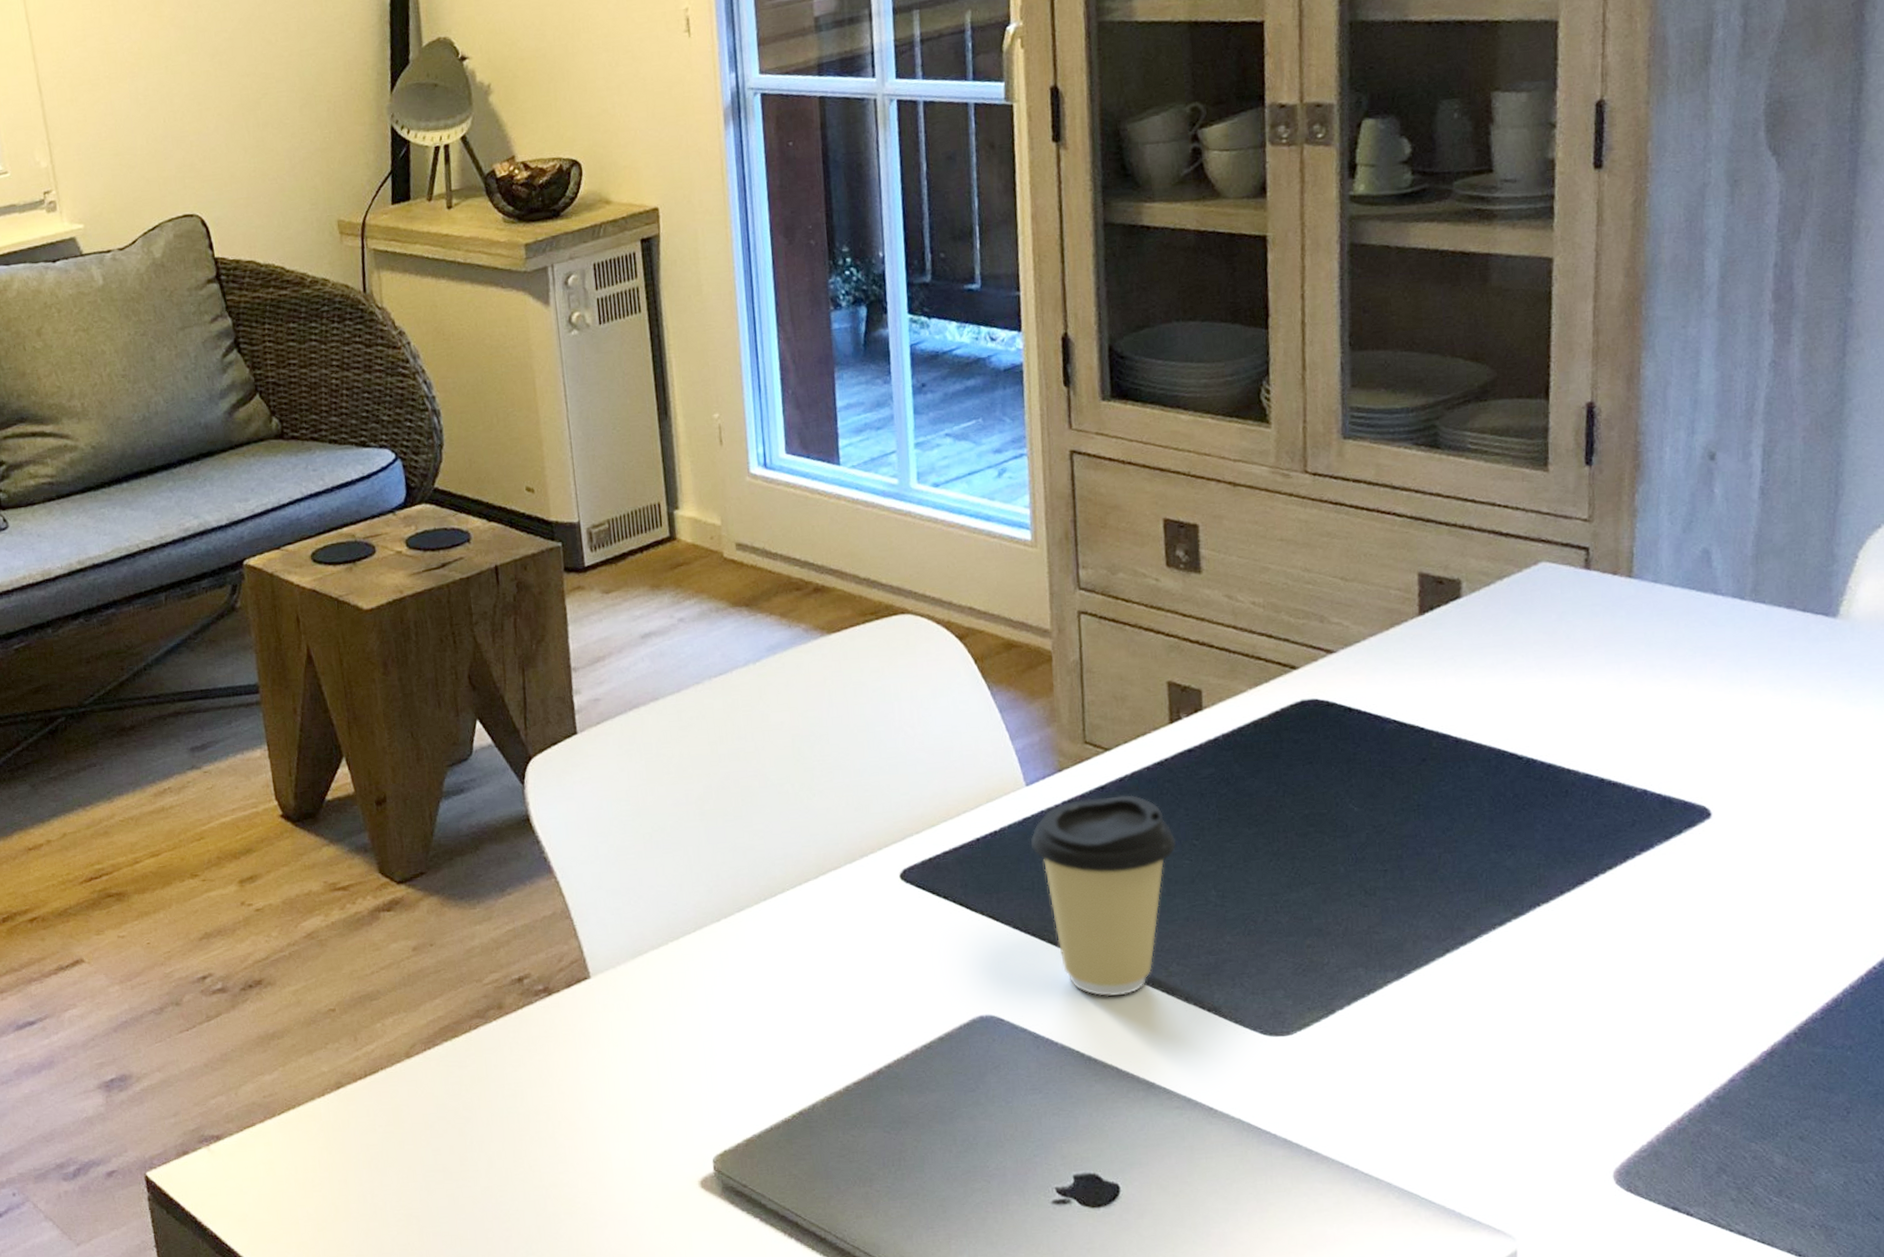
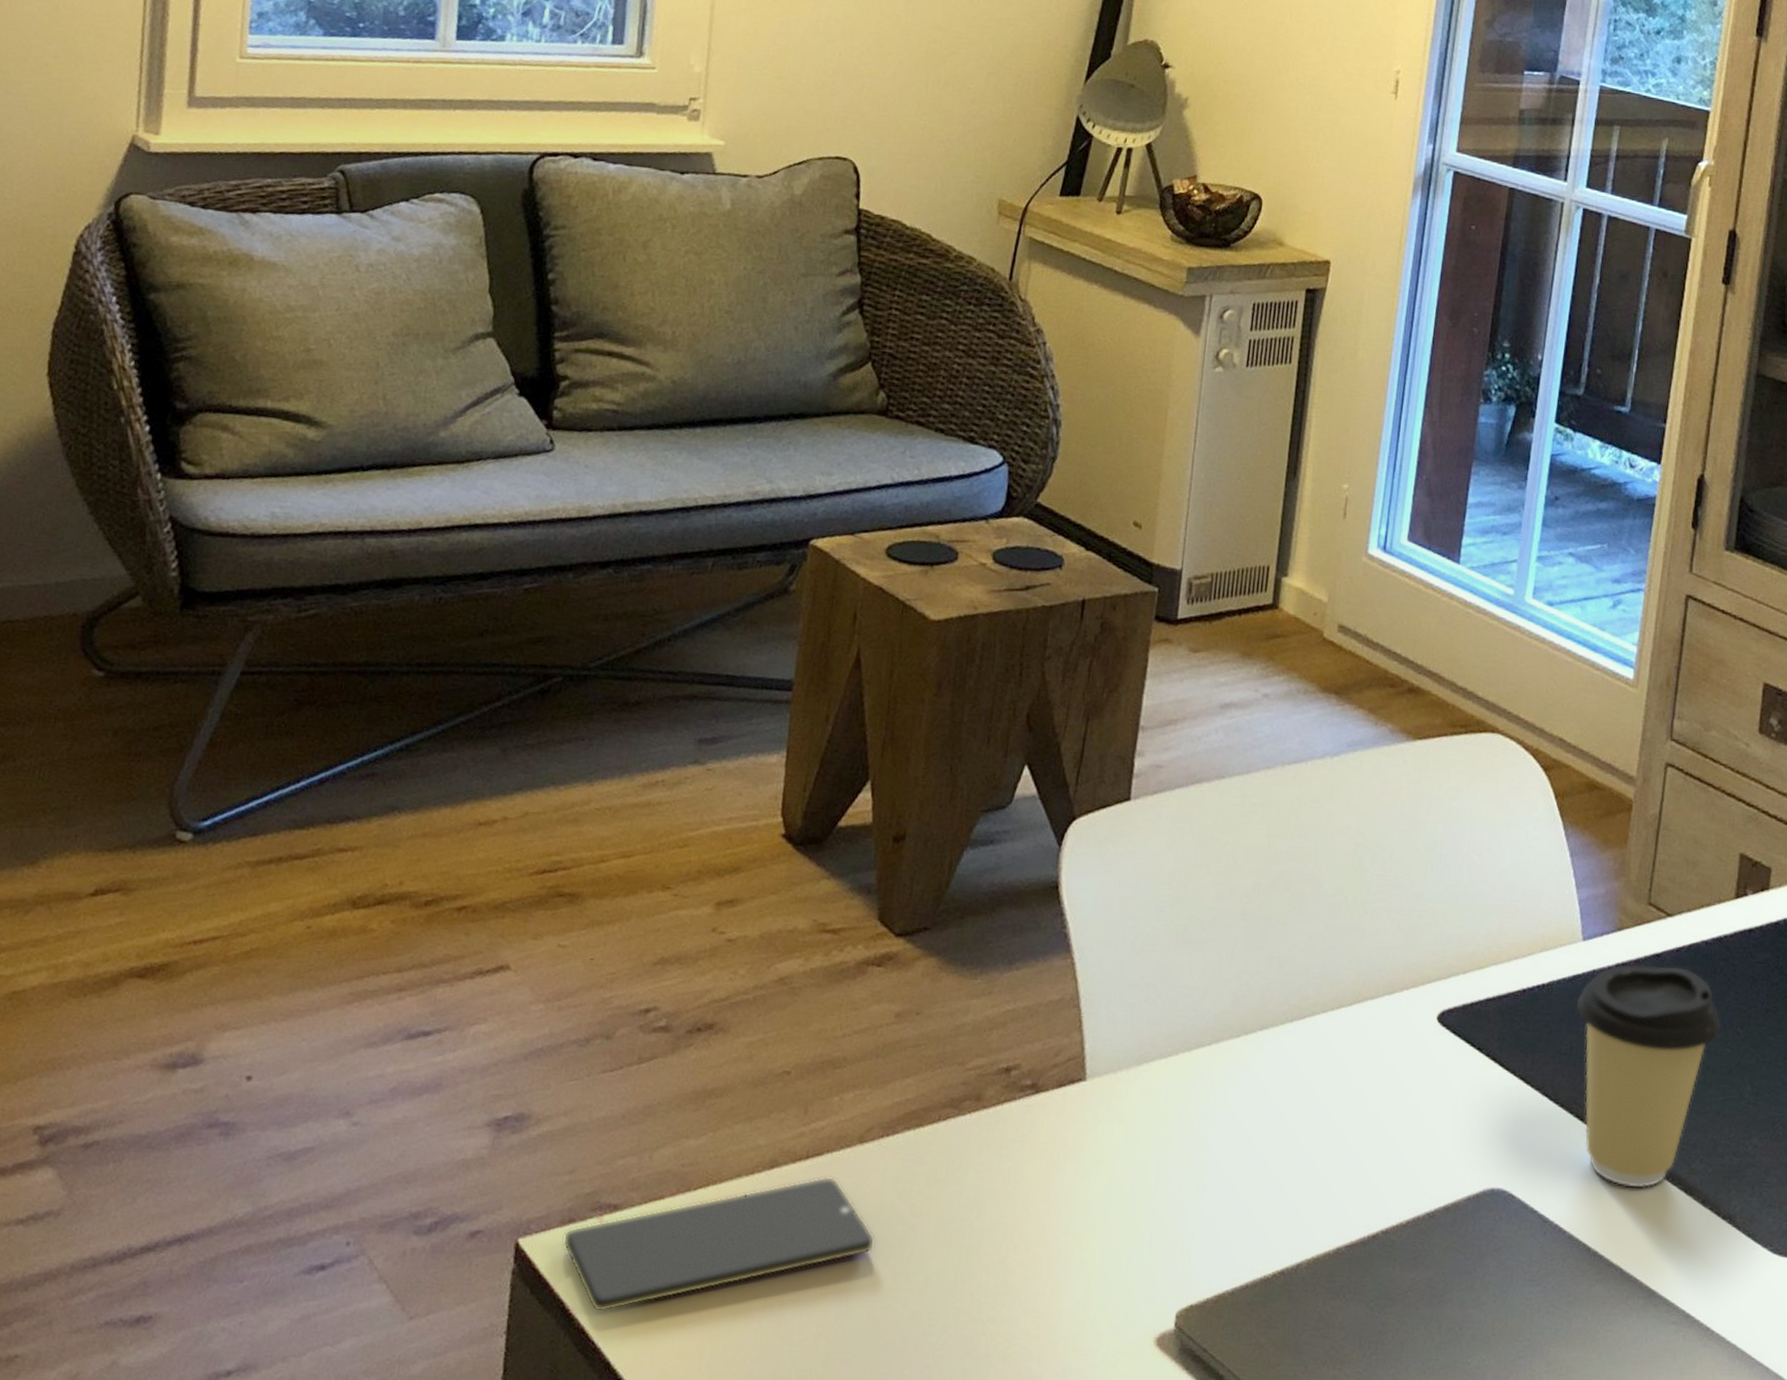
smartphone: none [181,1089,440,1221] -> present [562,1177,875,1313]

